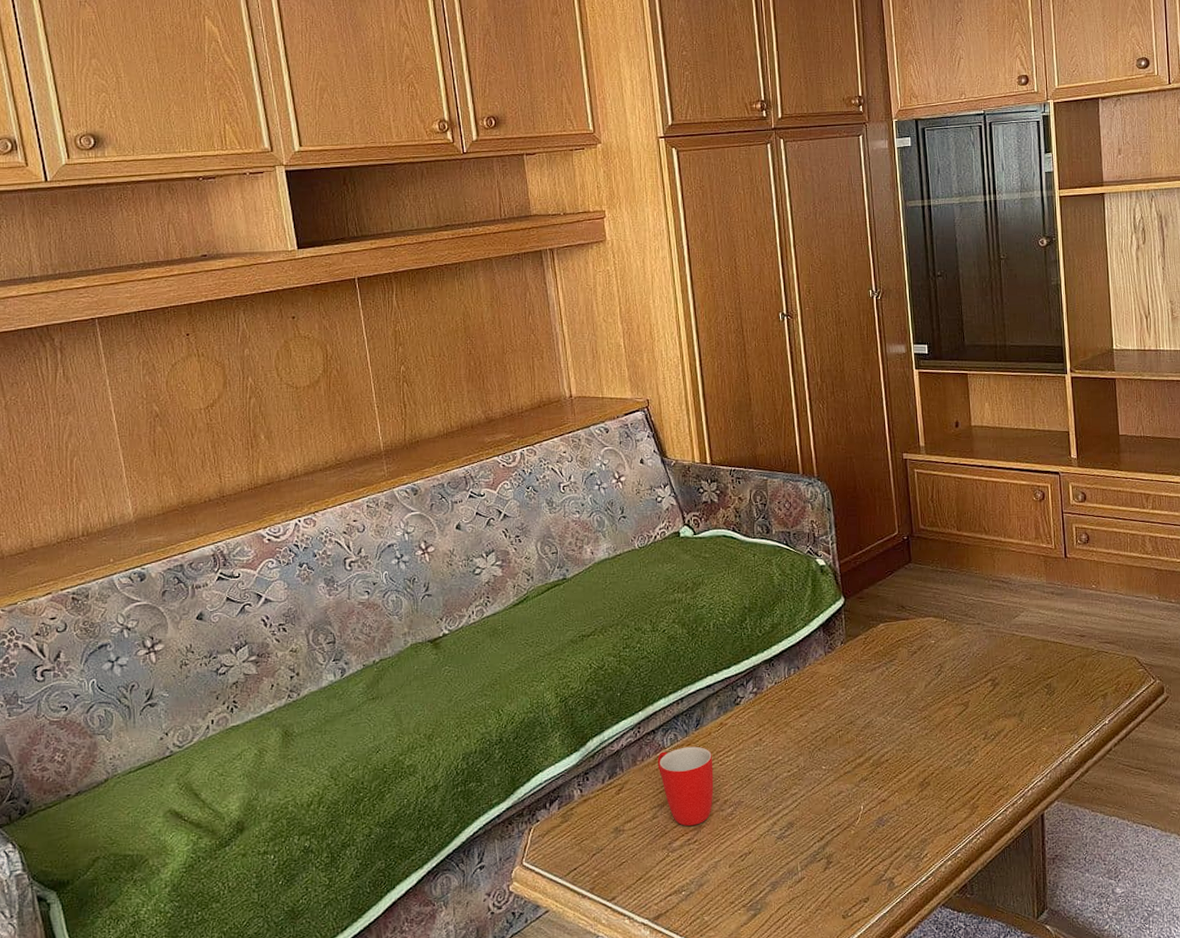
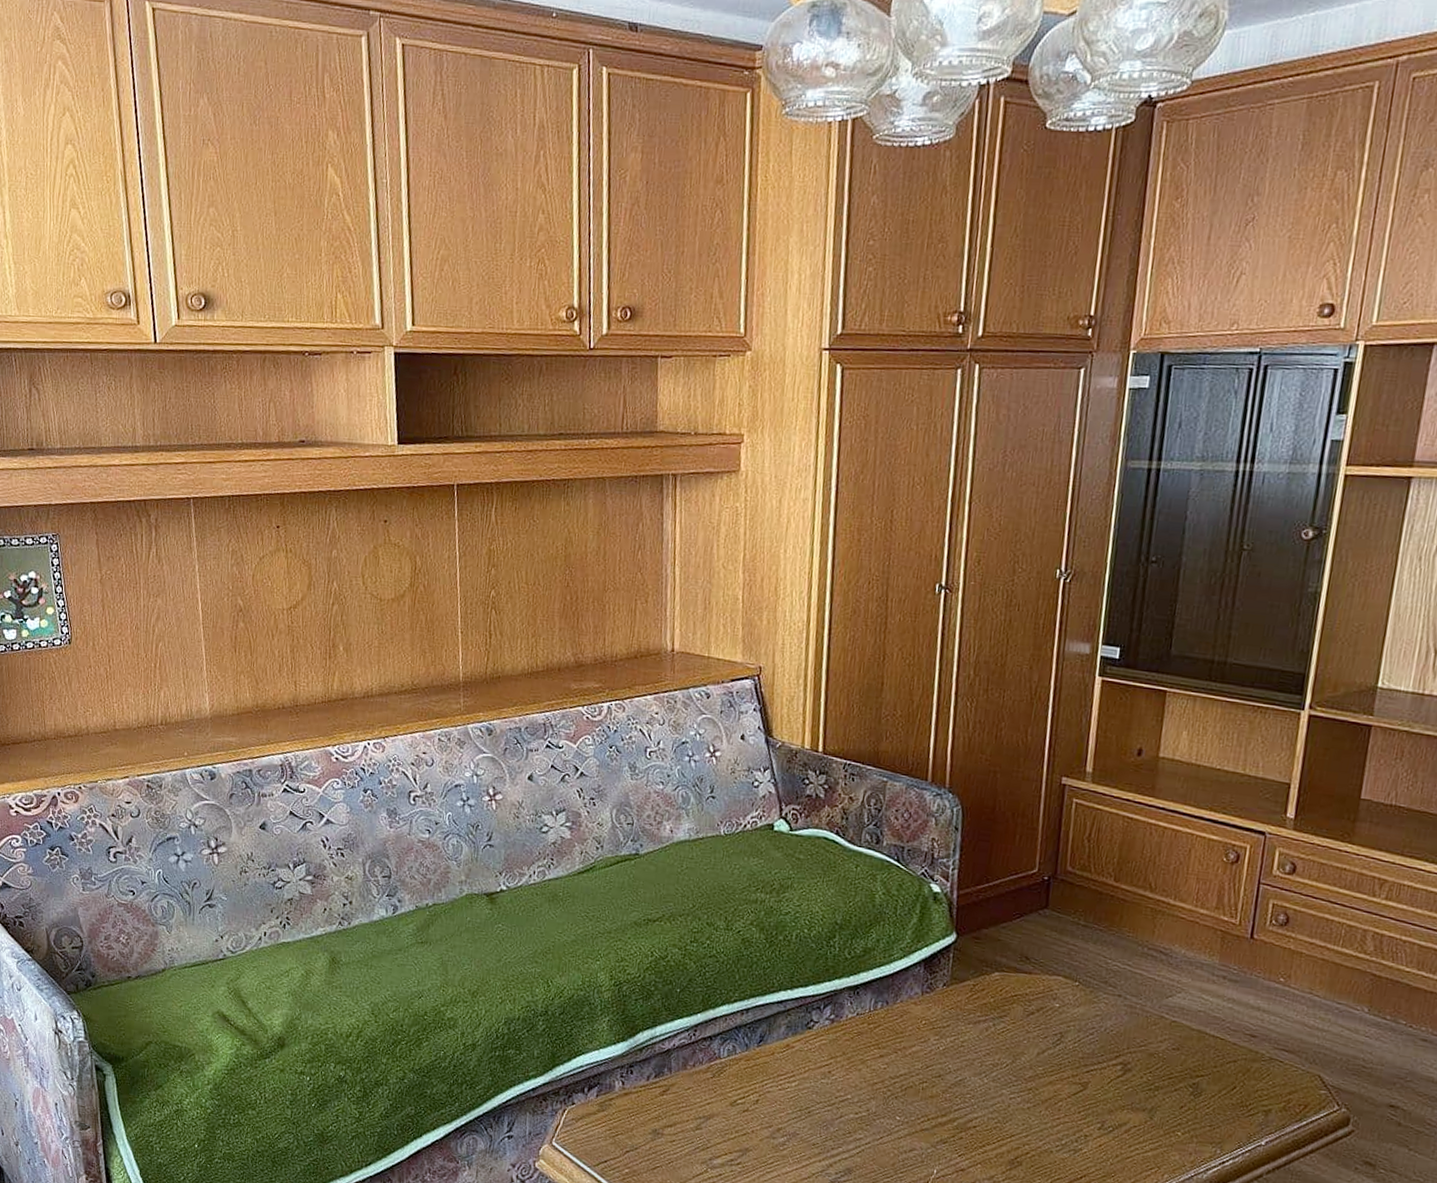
mug: present [657,746,714,826] -> none [709,1061,772,1147]

